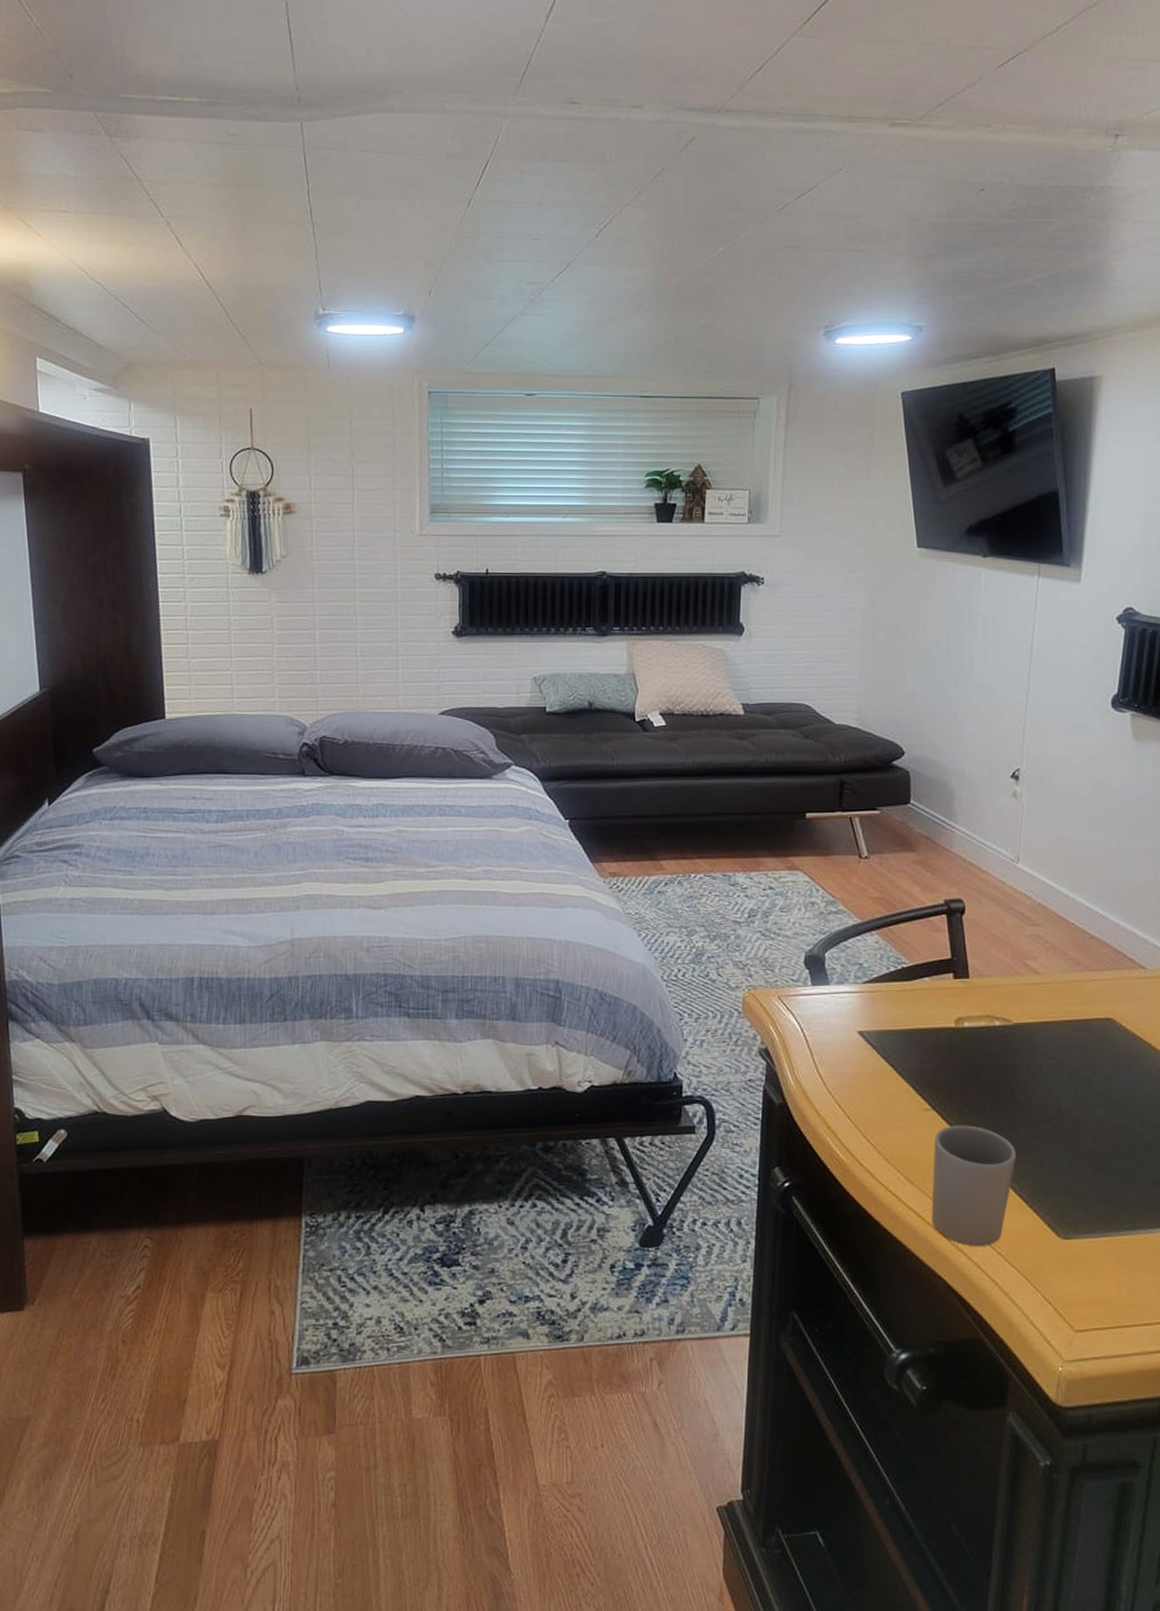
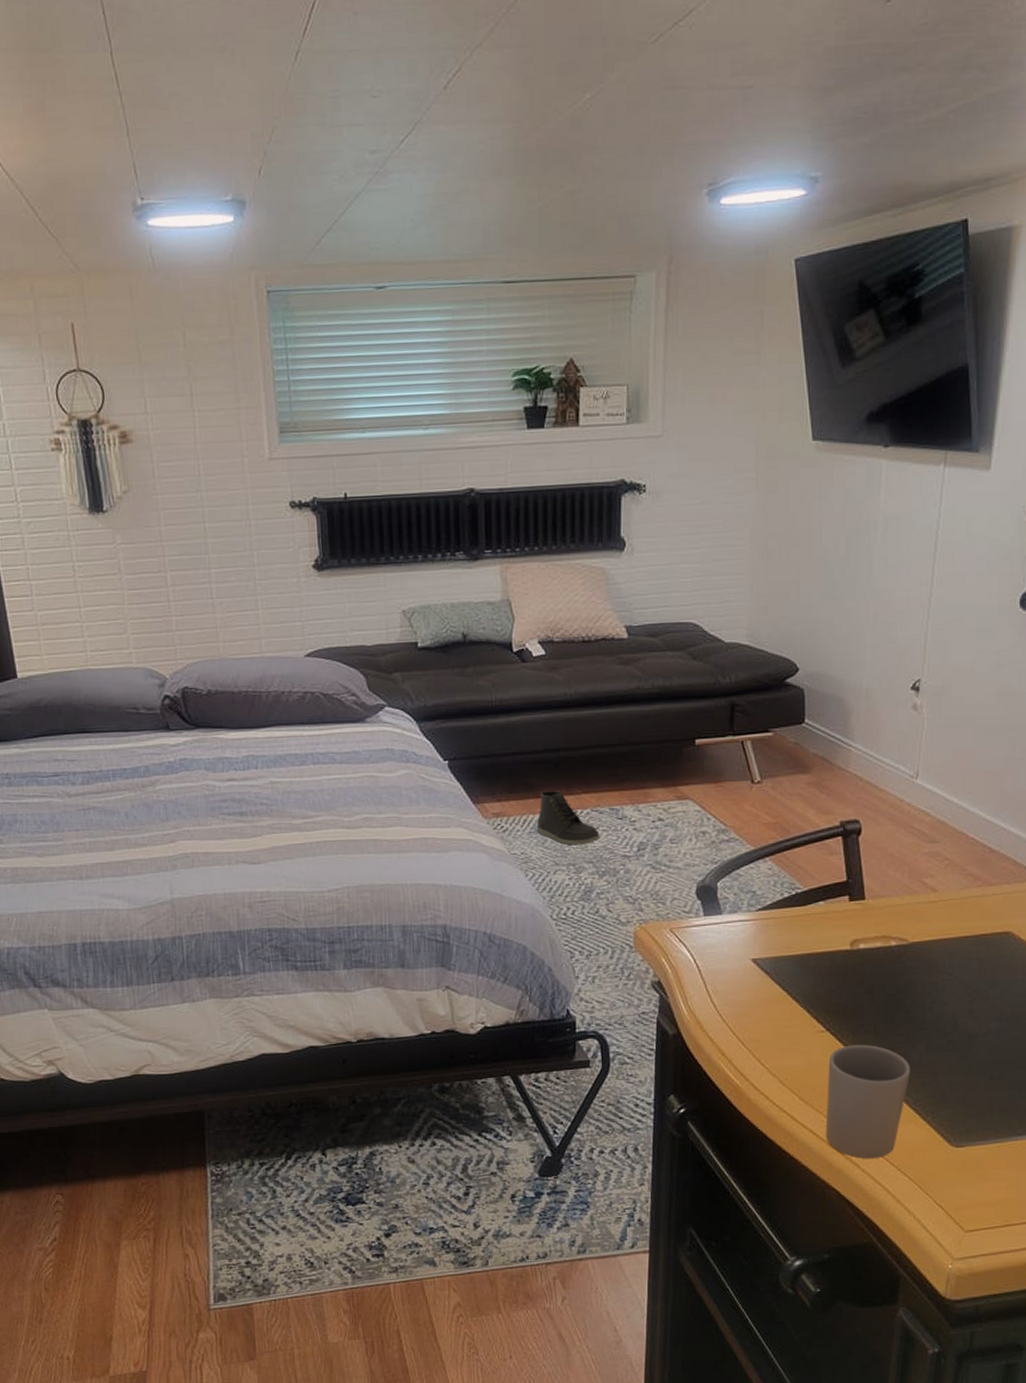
sneaker: none [651,854,712,909] -> present [536,791,600,846]

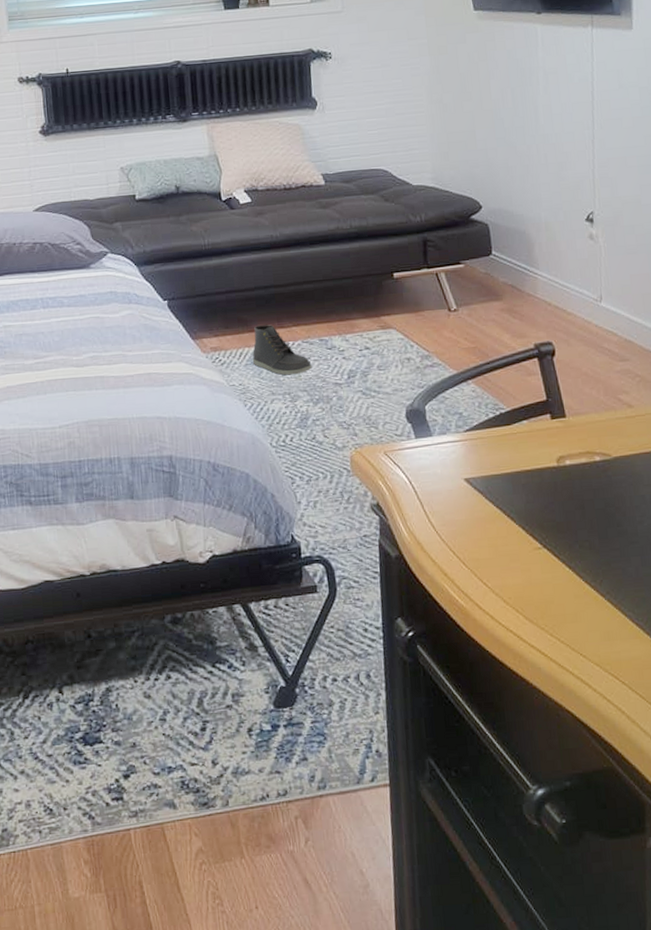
mug: present [825,1044,911,1159] -> none [548,560,630,678]

